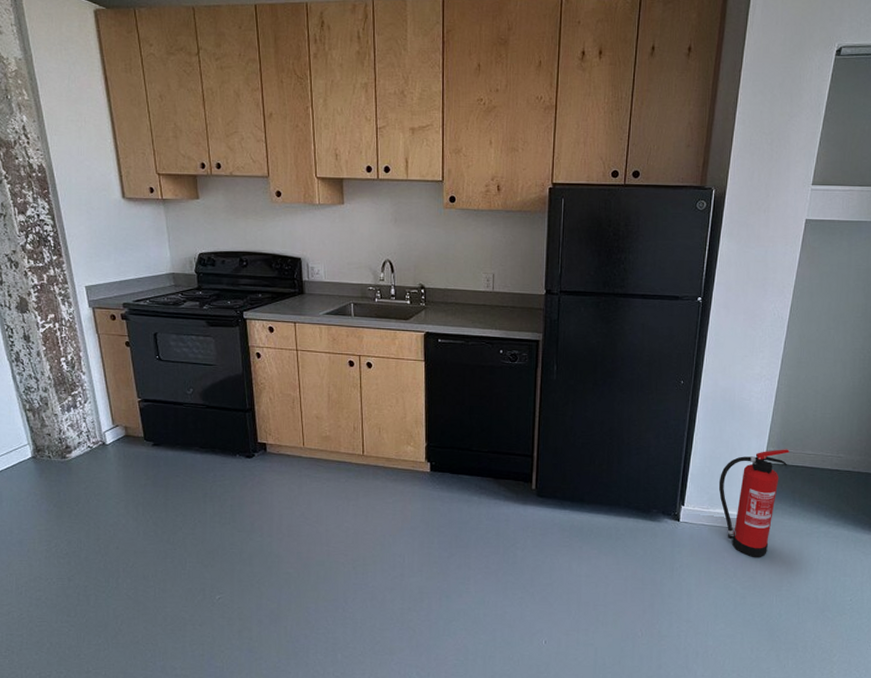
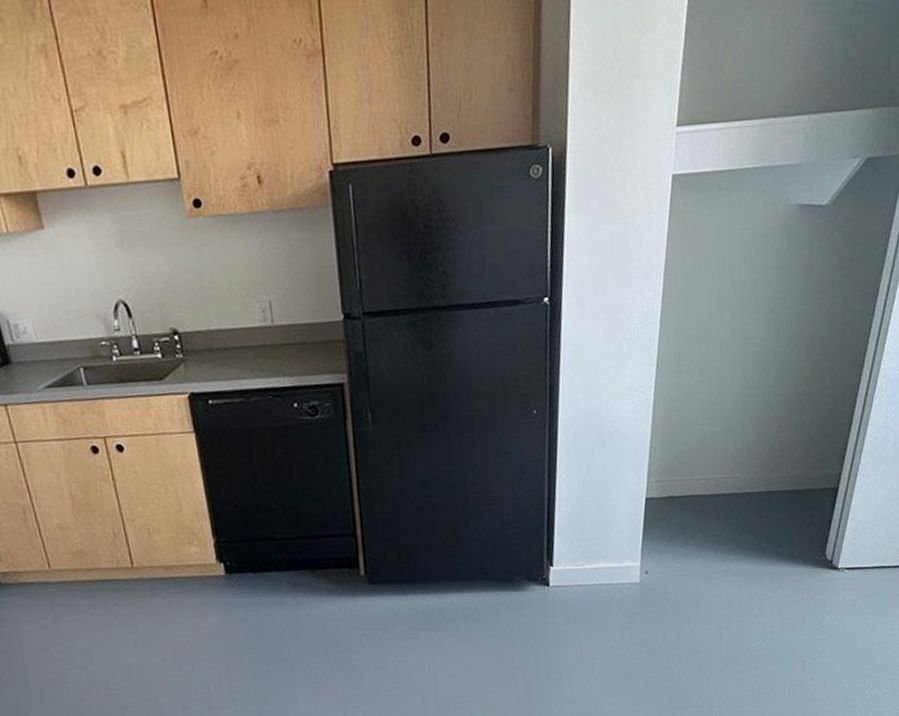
fire extinguisher: present [718,449,790,558] -> none [592,477,675,616]

